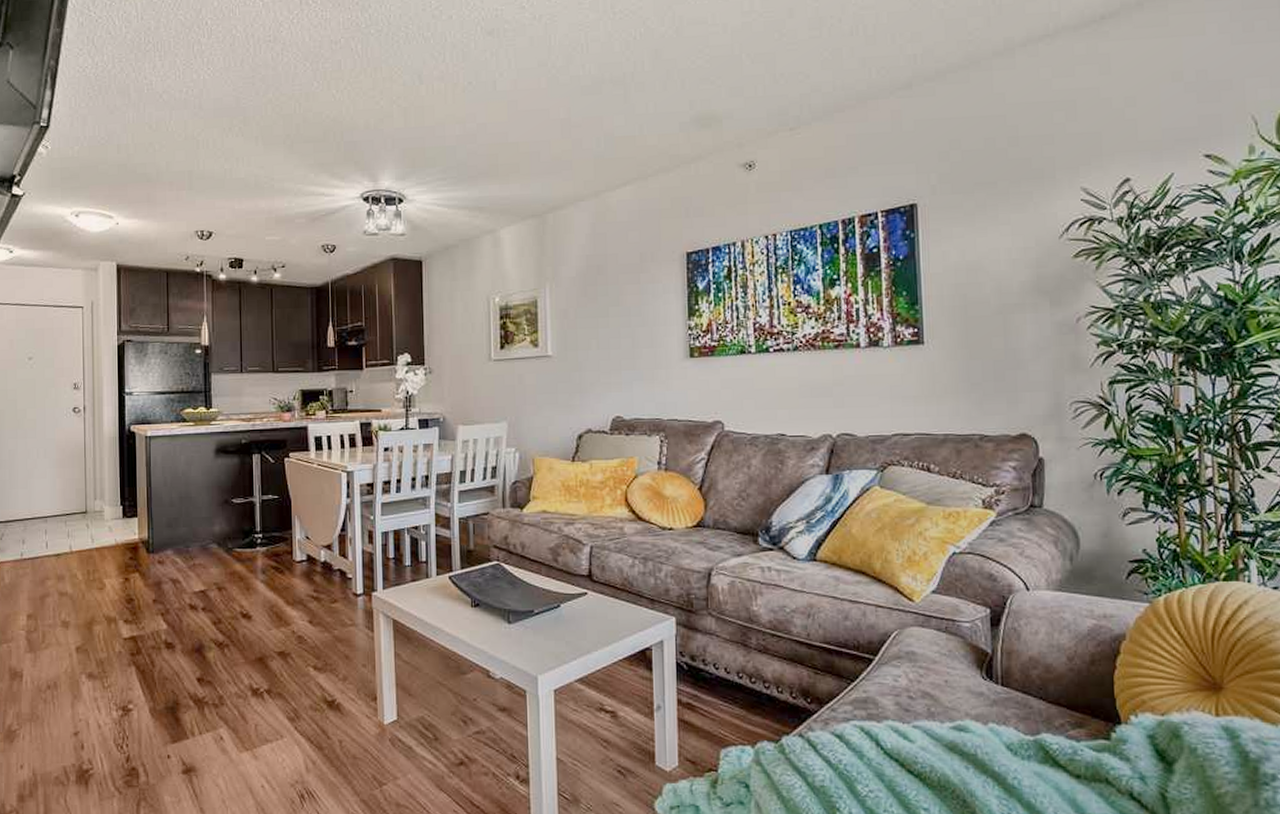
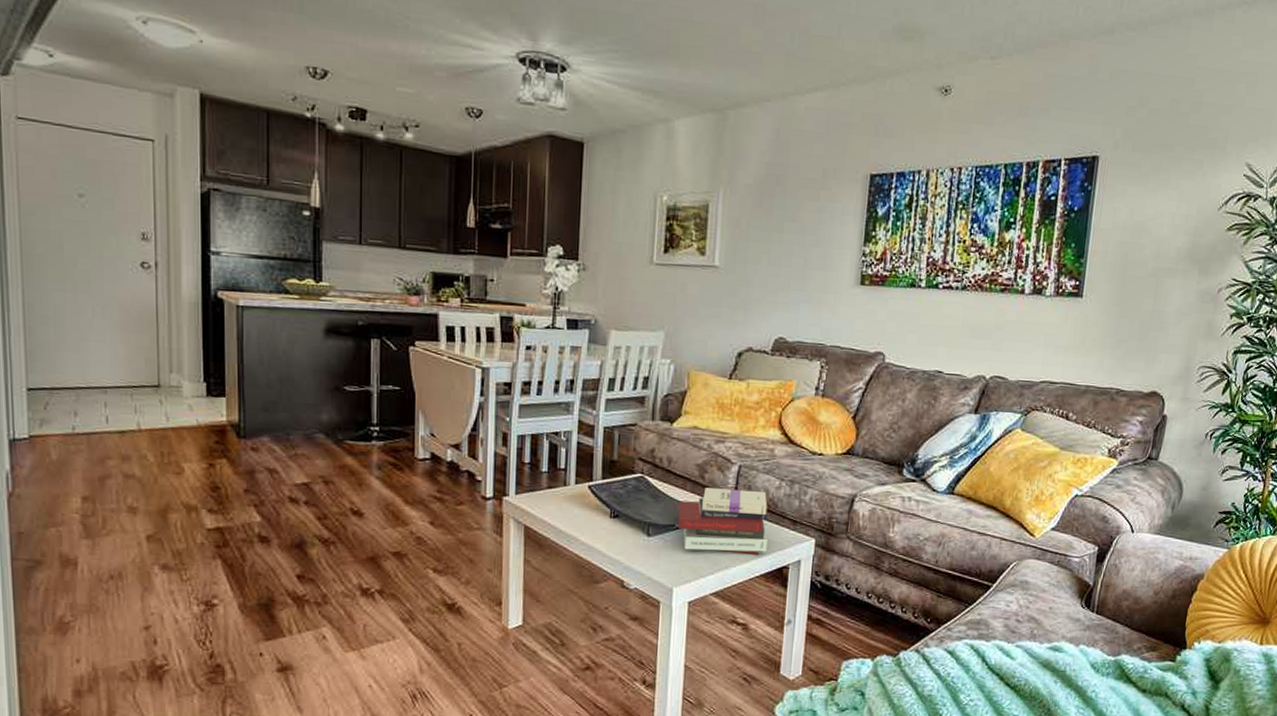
books: none [536,570,627,637] -> present [677,488,768,555]

